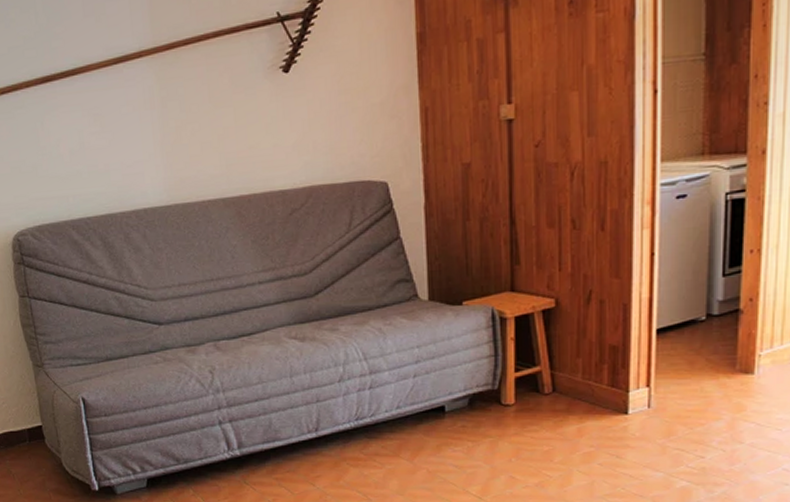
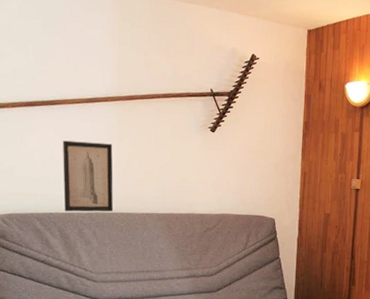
wall art: none [92,113,166,213] -> present [63,140,114,212]

